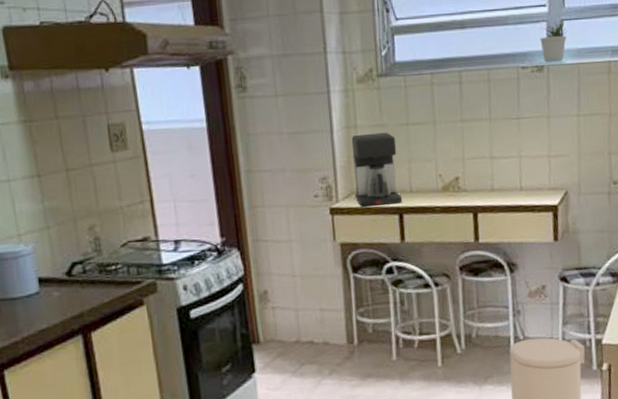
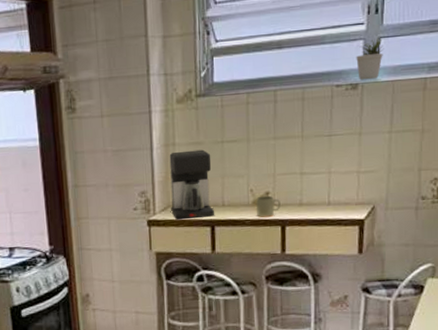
mug: none [445,181,472,204] -> present [255,195,281,218]

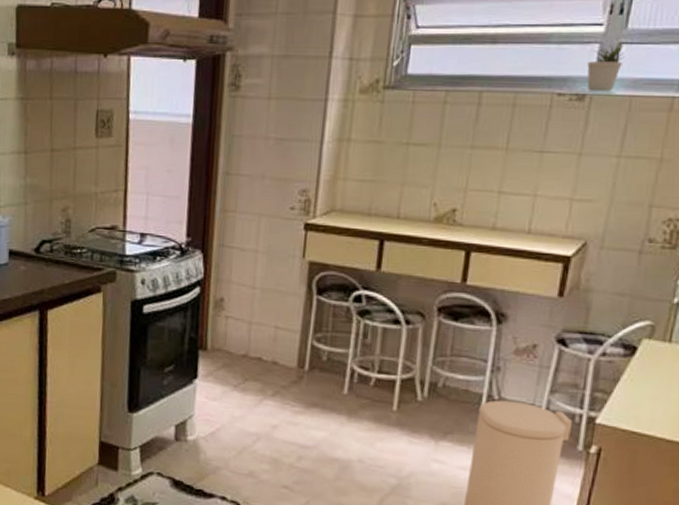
coffee maker: present [169,149,215,219] -> none [334,148,392,229]
mug: present [255,195,281,218] -> none [437,212,469,238]

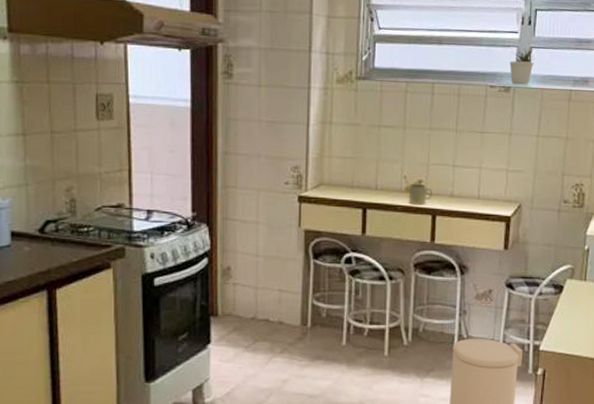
mug: none [437,212,469,238] -> present [408,183,432,205]

